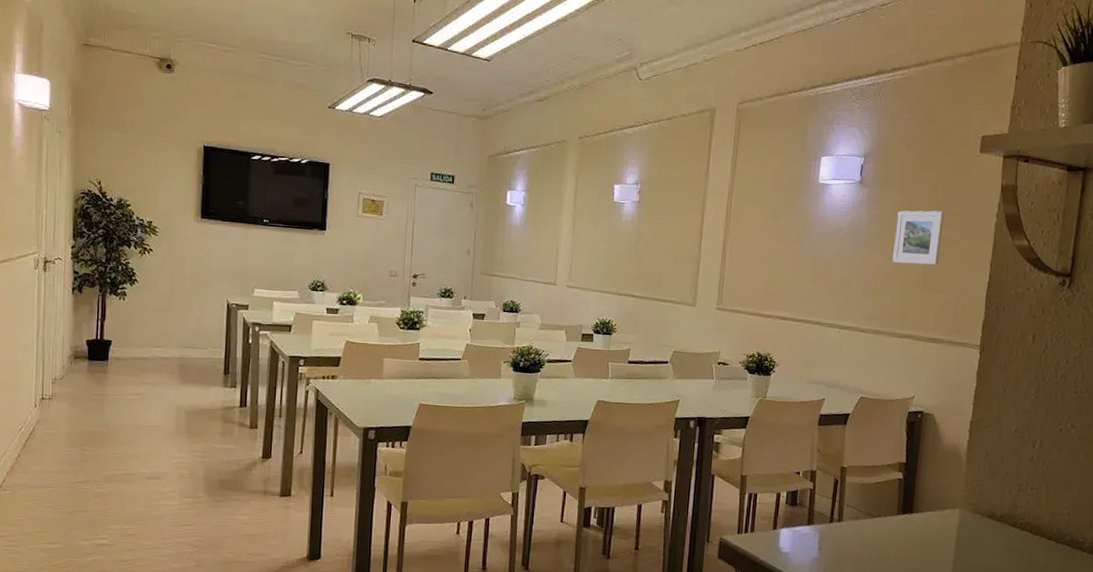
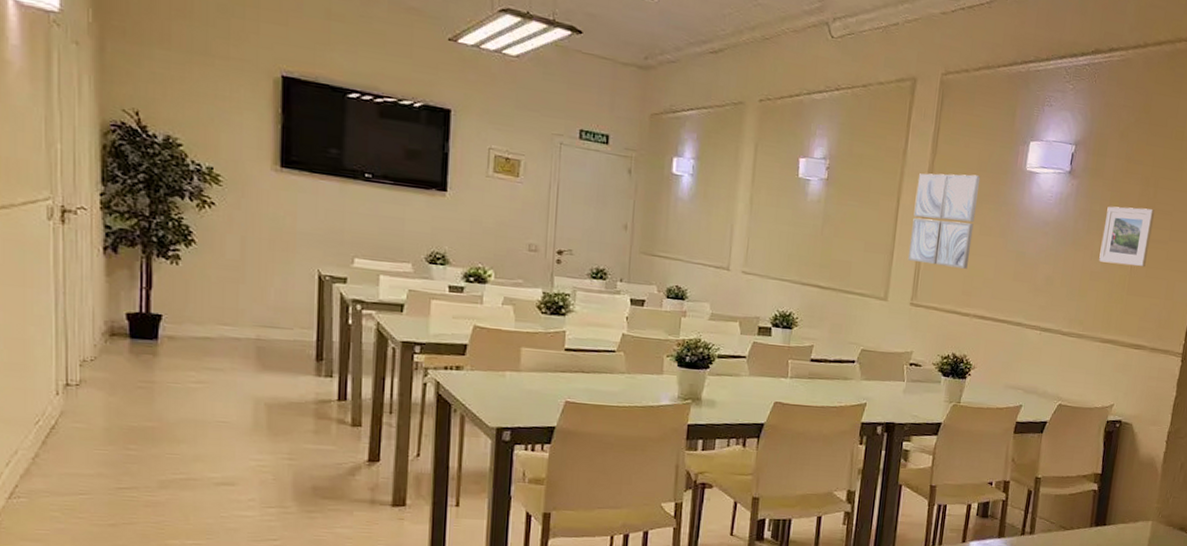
wall art: none [712,189,777,275] -> present [907,173,981,269]

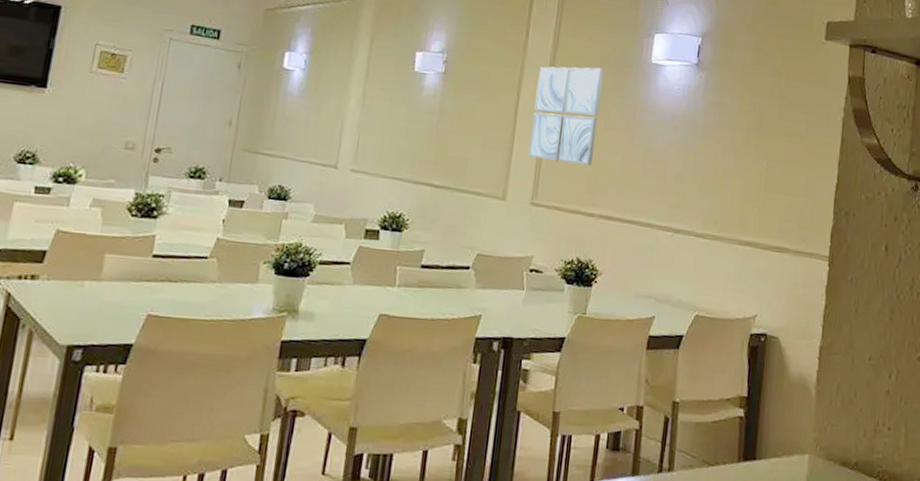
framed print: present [1099,206,1155,268] -> none [732,99,788,163]

